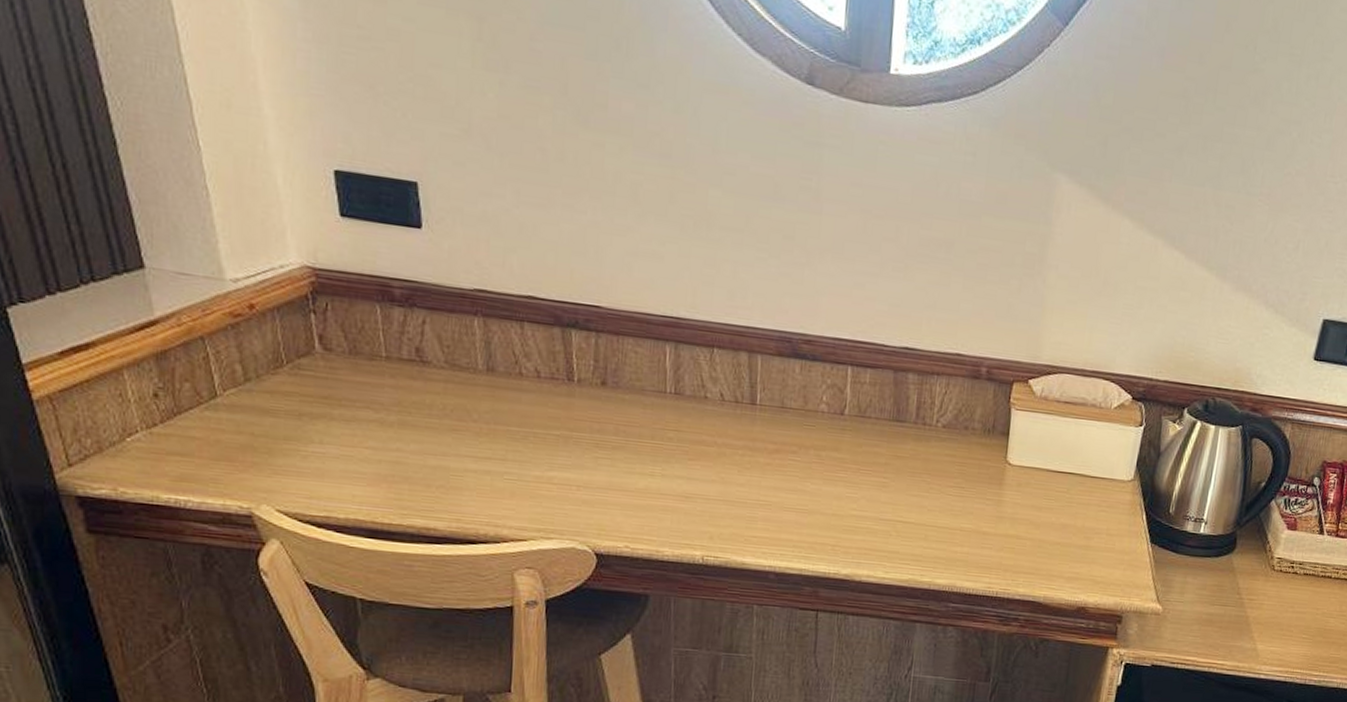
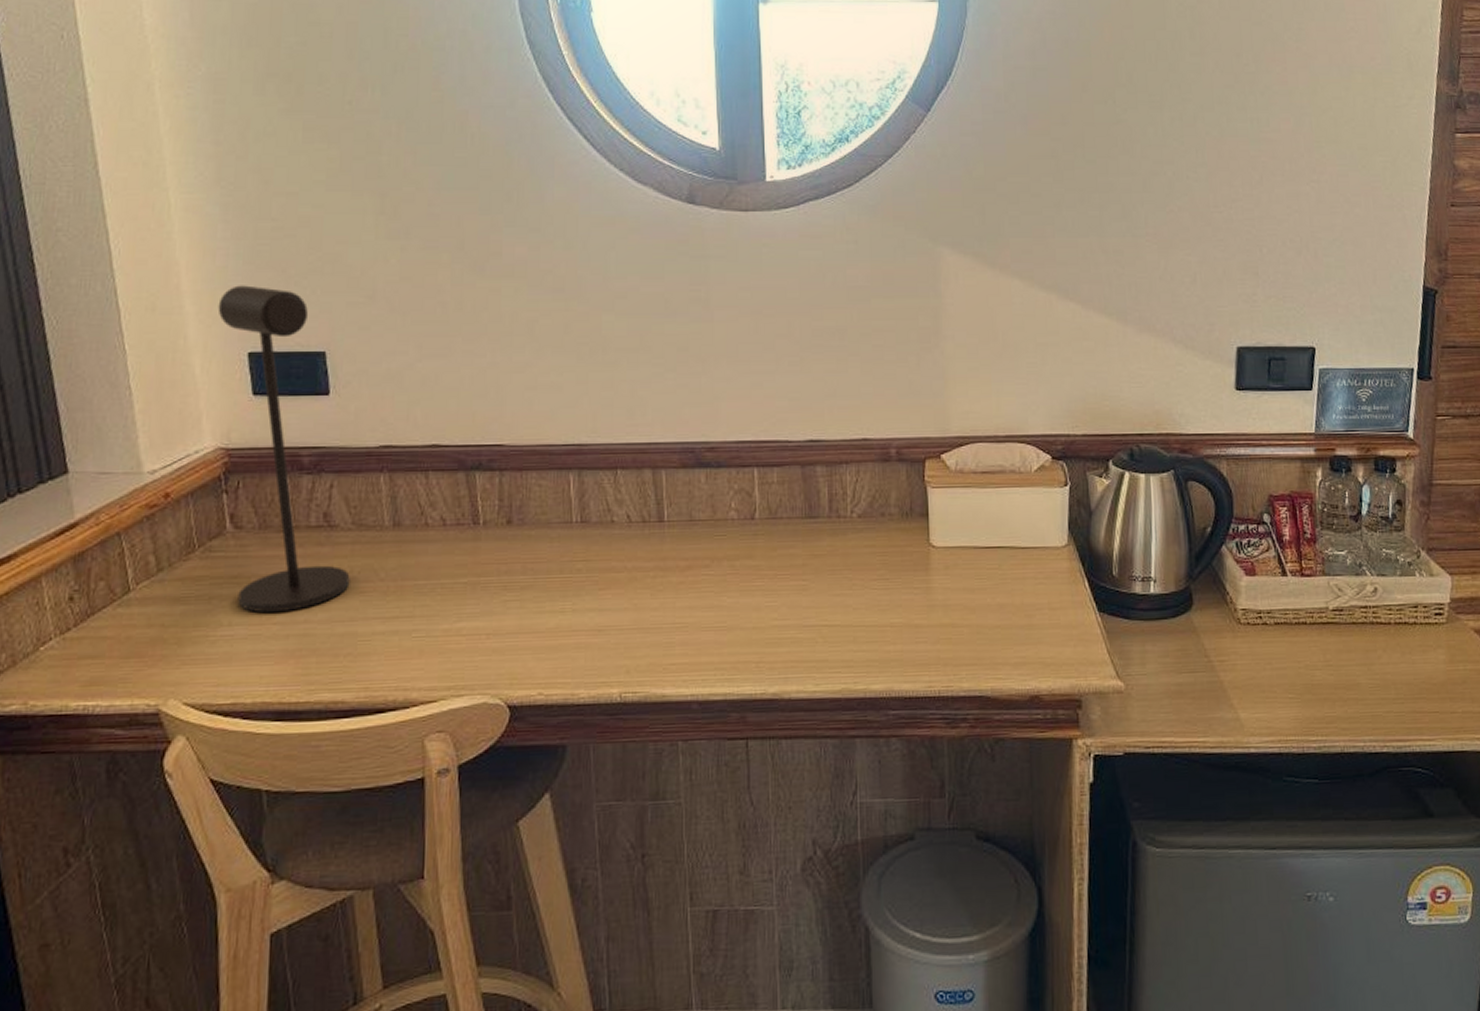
desk lamp: none [300,94,443,438] -> present [218,285,350,614]

